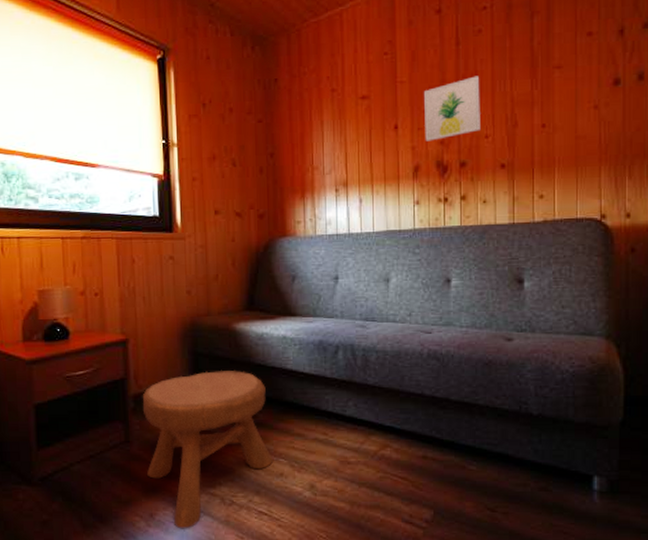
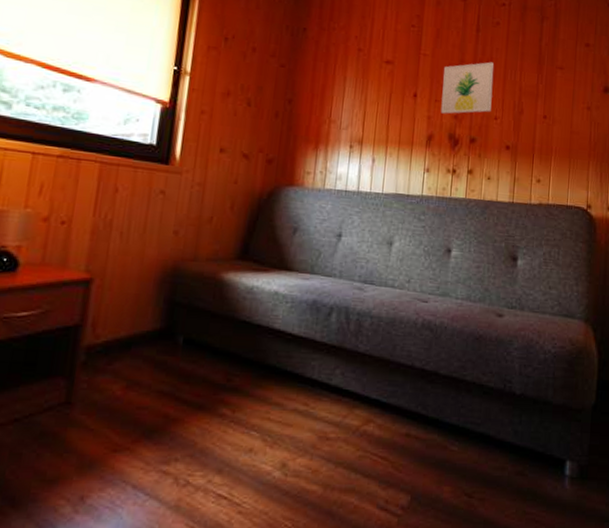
stool: present [142,371,274,529] -> none [86,324,248,516]

